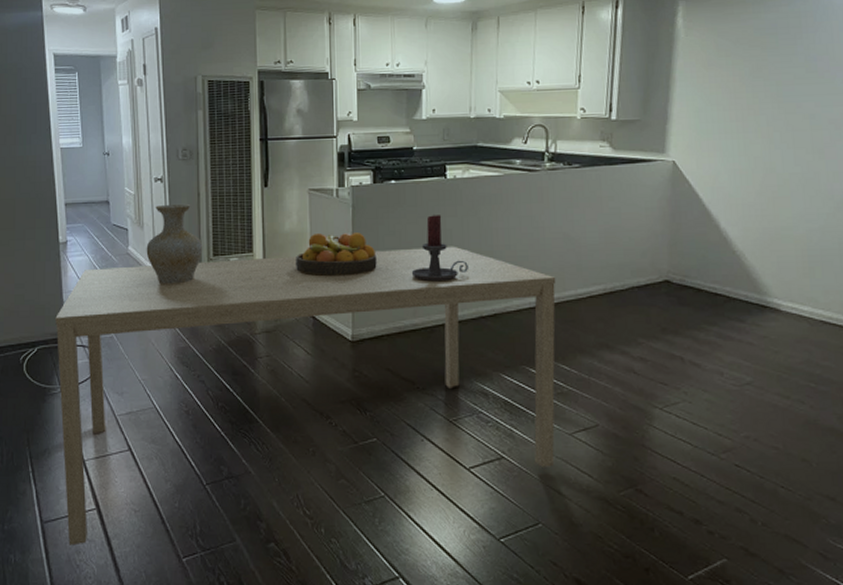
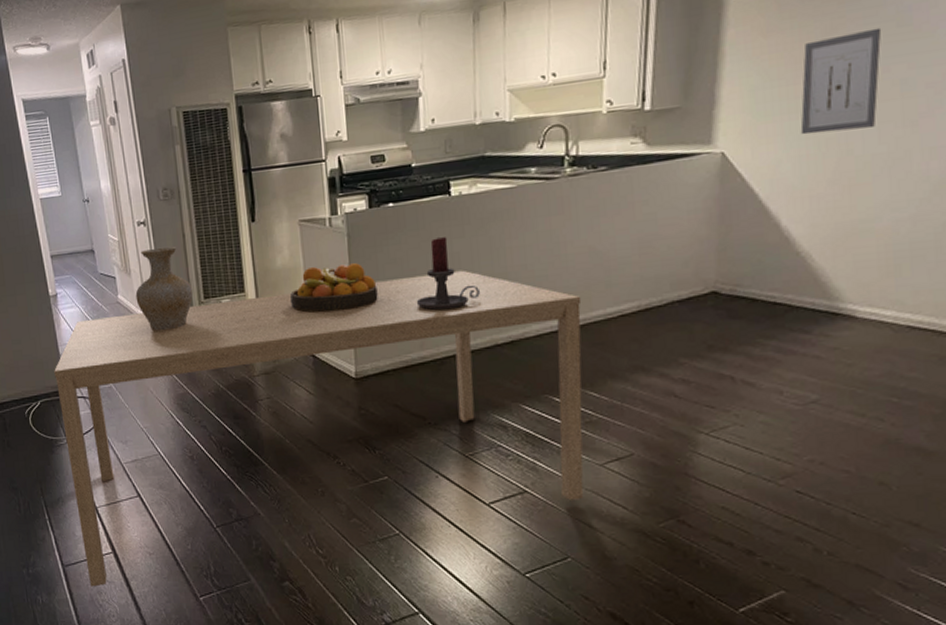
wall art: none [734,71,795,153] -> present [800,27,882,135]

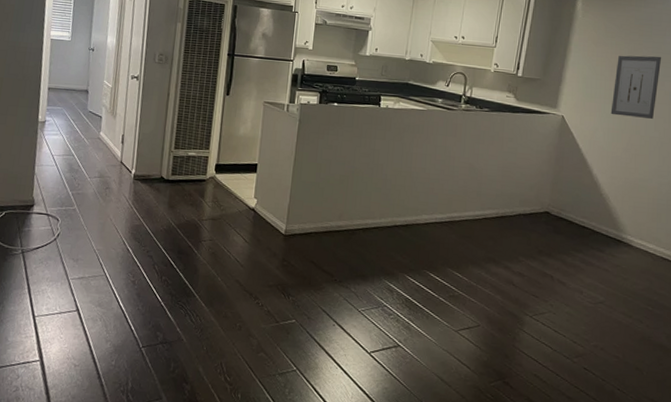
dining table: present [54,270,584,587] -> none [10,147,460,392]
vase: present [135,247,194,331] -> none [115,99,167,170]
fruit bowl: present [290,263,378,312] -> none [244,140,315,179]
candle holder: present [416,236,480,311] -> none [341,135,390,193]

